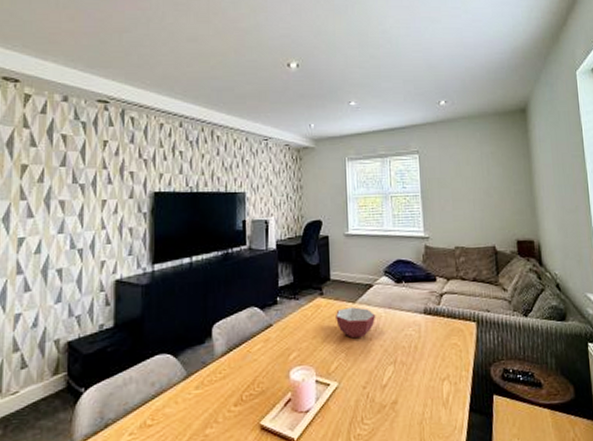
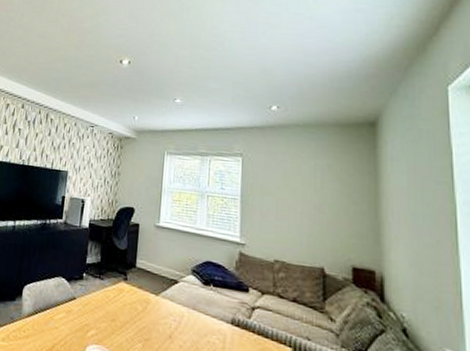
bowl: present [336,307,376,339] -> none [137,298,179,333]

